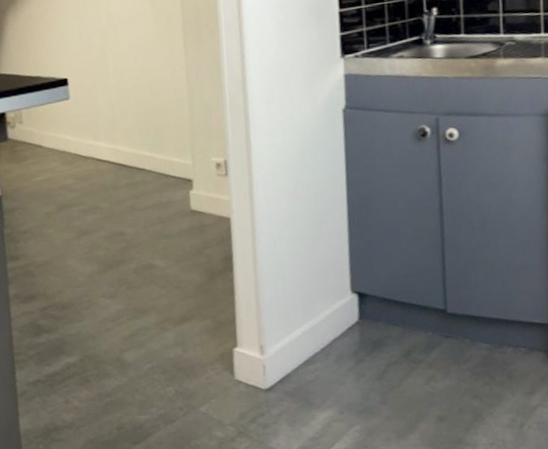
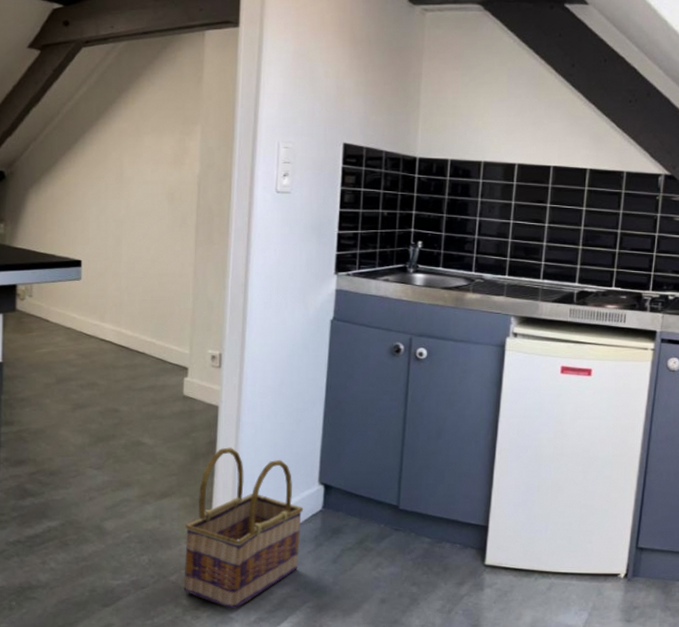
basket: none [210,261,339,439] -> present [184,447,304,610]

